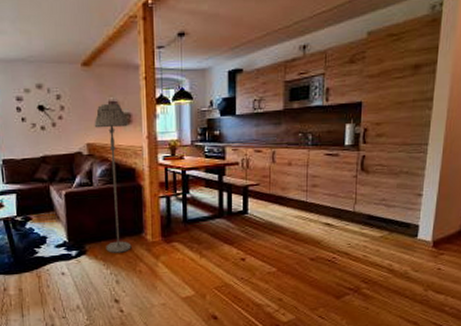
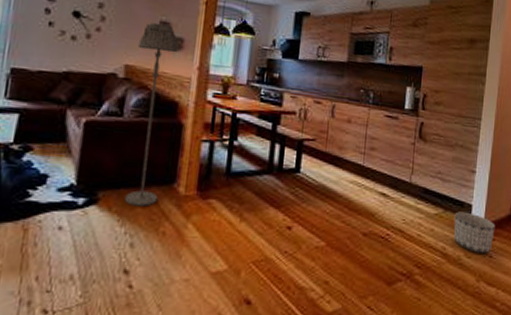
planter: none [400,232,444,267] -> present [454,211,495,253]

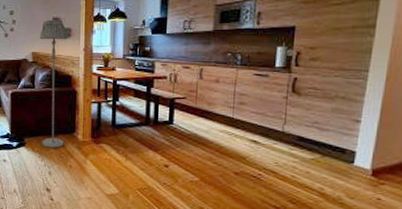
planter: present [454,211,495,253] -> none [333,157,386,196]

